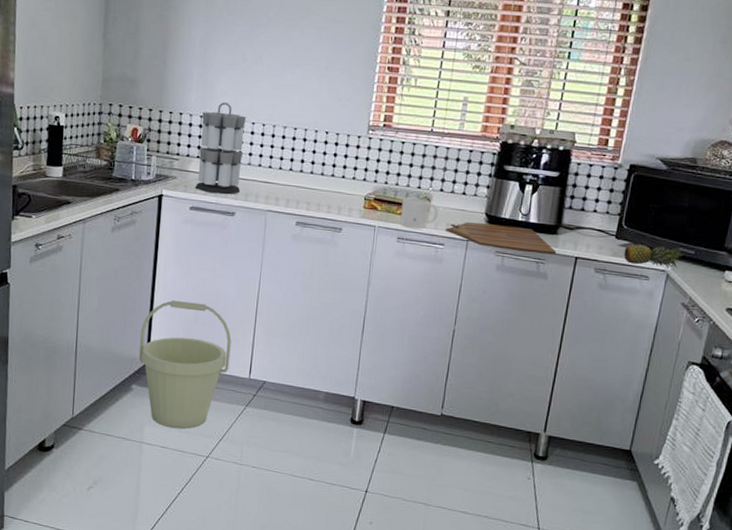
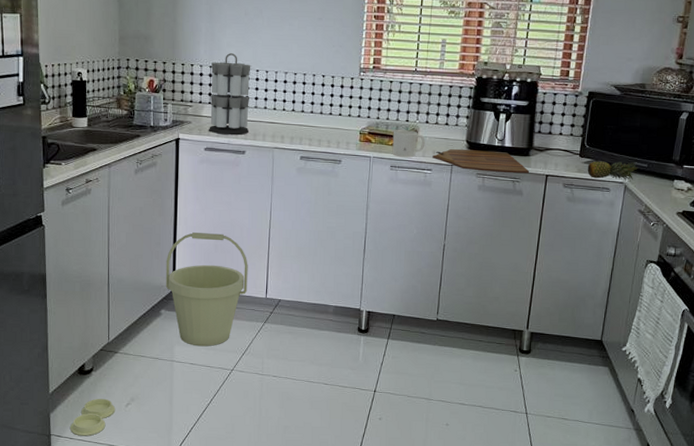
pet bowl: none [26,478,75,520] -> present [70,398,115,436]

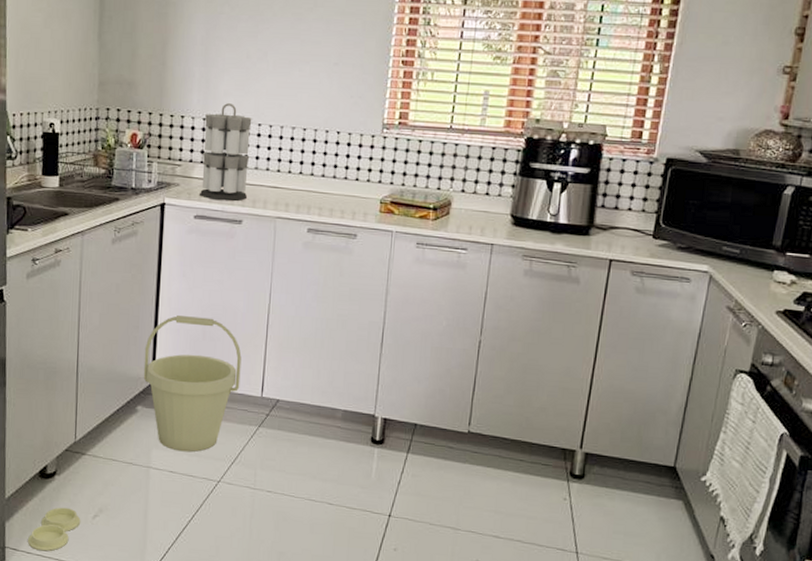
mug: present [392,130,426,158] -> none [419,199,460,234]
cutting board: present [432,149,530,174] -> none [468,225,589,258]
fruit: present [587,161,638,181] -> none [662,244,728,270]

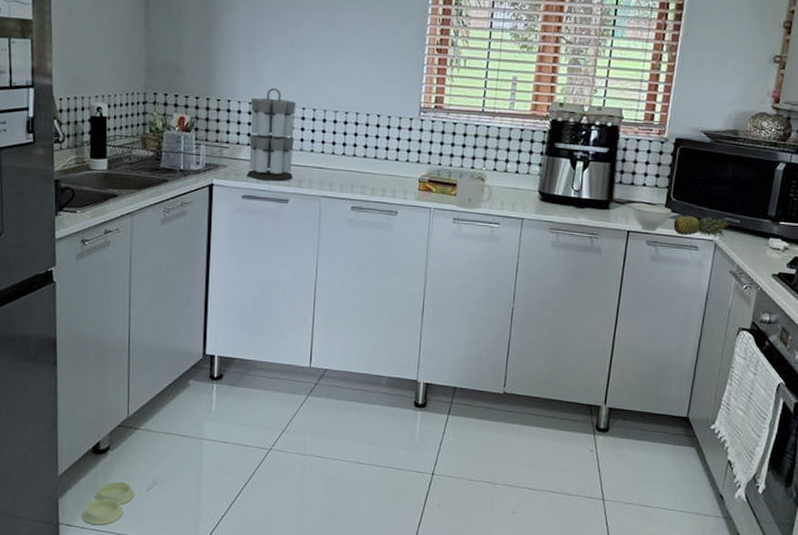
bucket: present [143,315,242,452] -> none [194,292,290,423]
mug: none [419,199,460,234] -> present [455,178,493,210]
bowl: none [615,230,661,261] -> present [632,203,672,232]
fruit: none [662,244,728,270] -> present [673,215,730,238]

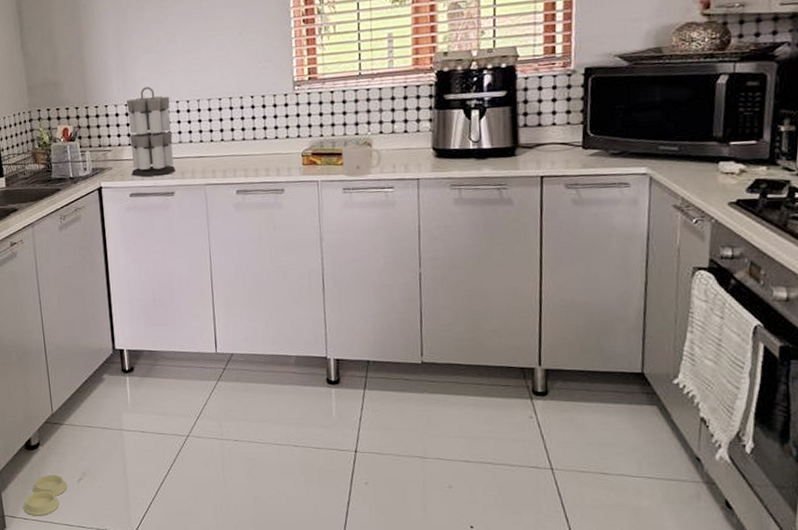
bowl: present [632,203,672,232] -> none [542,144,591,174]
fruit: present [673,215,730,238] -> none [595,146,665,173]

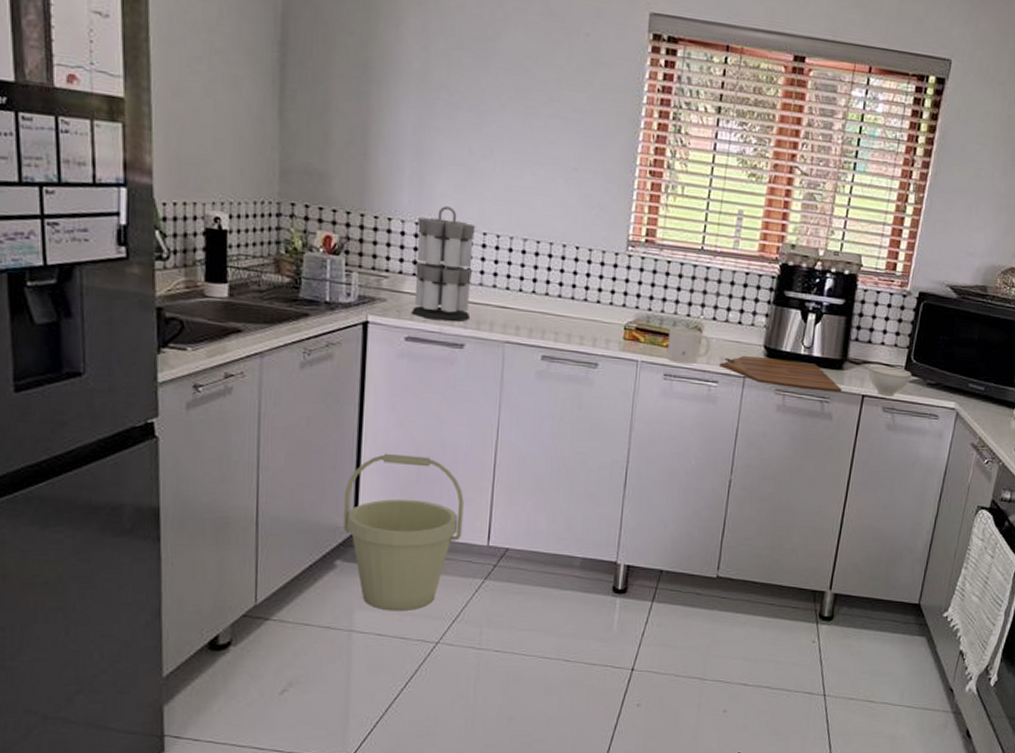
pet bowl: present [23,474,67,516] -> none [195,683,263,737]
bucket: none [102,286,195,412] -> present [342,454,464,612]
cutting board: none [393,155,519,182] -> present [719,356,843,393]
bowl: none [542,144,591,174] -> present [868,364,912,397]

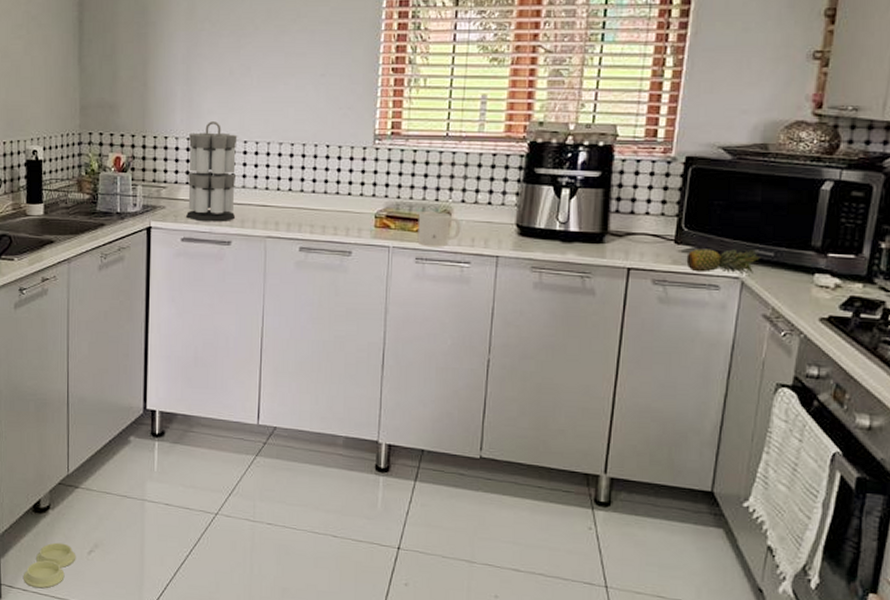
pet bowl: none [195,683,263,737] -> present [24,542,75,589]
bucket: present [342,454,464,612] -> none [135,342,236,484]
cutting board: present [719,356,843,393] -> none [471,236,605,267]
bowl: present [868,364,912,397] -> none [632,236,684,268]
fruit: none [912,380,973,407] -> present [686,249,760,275]

